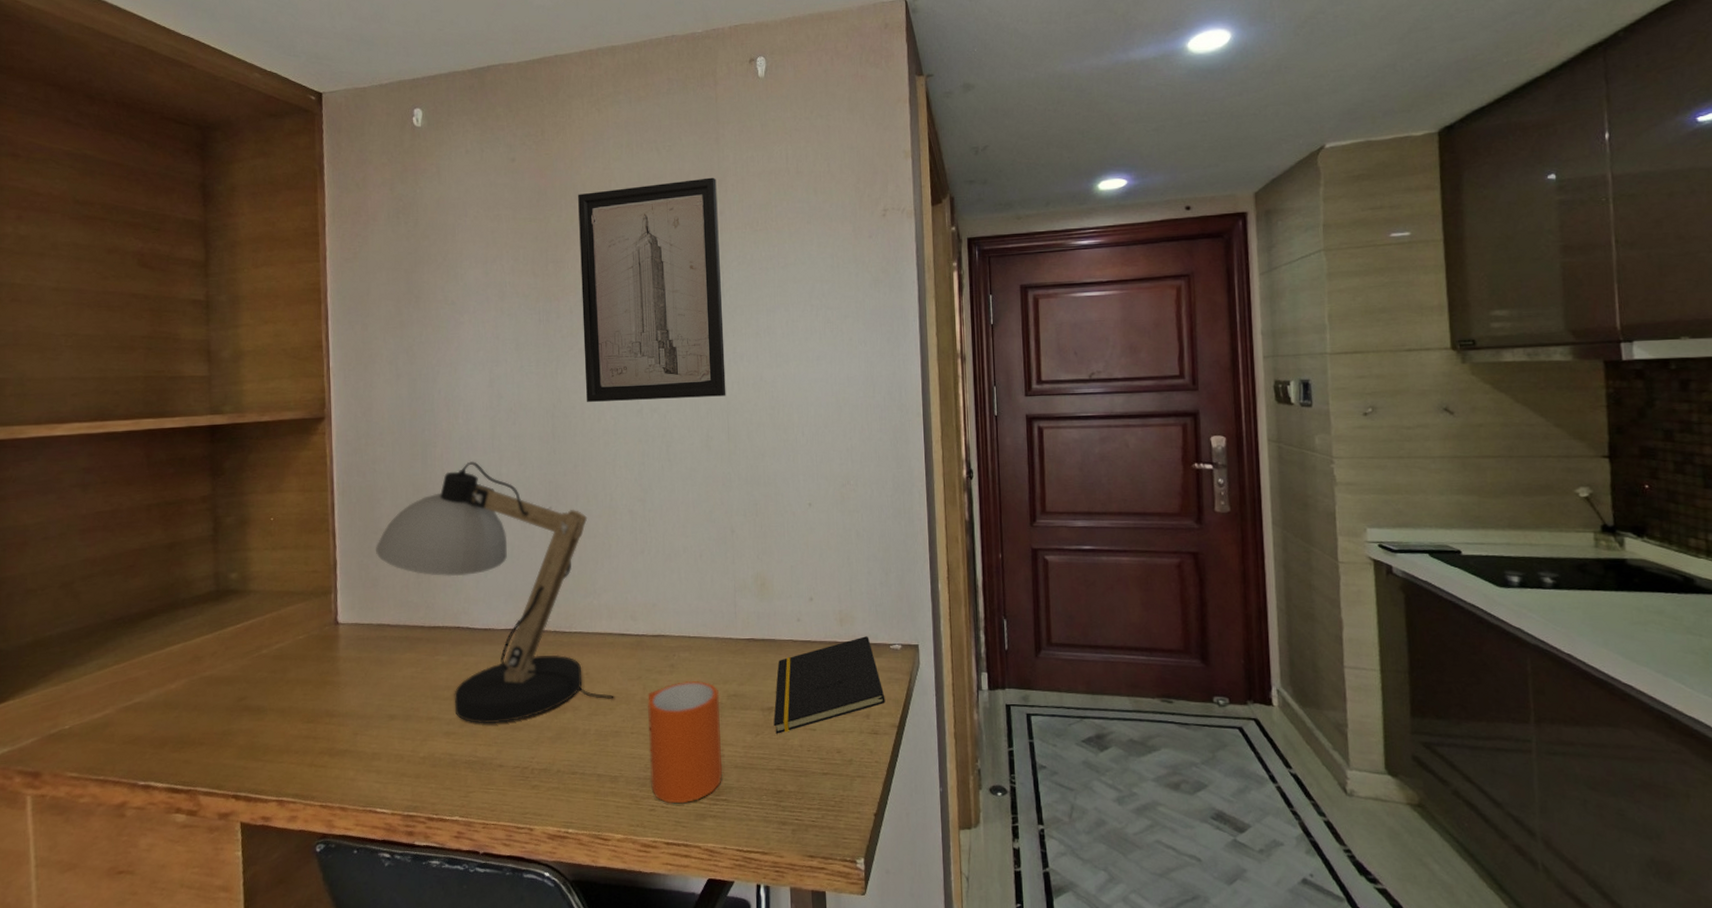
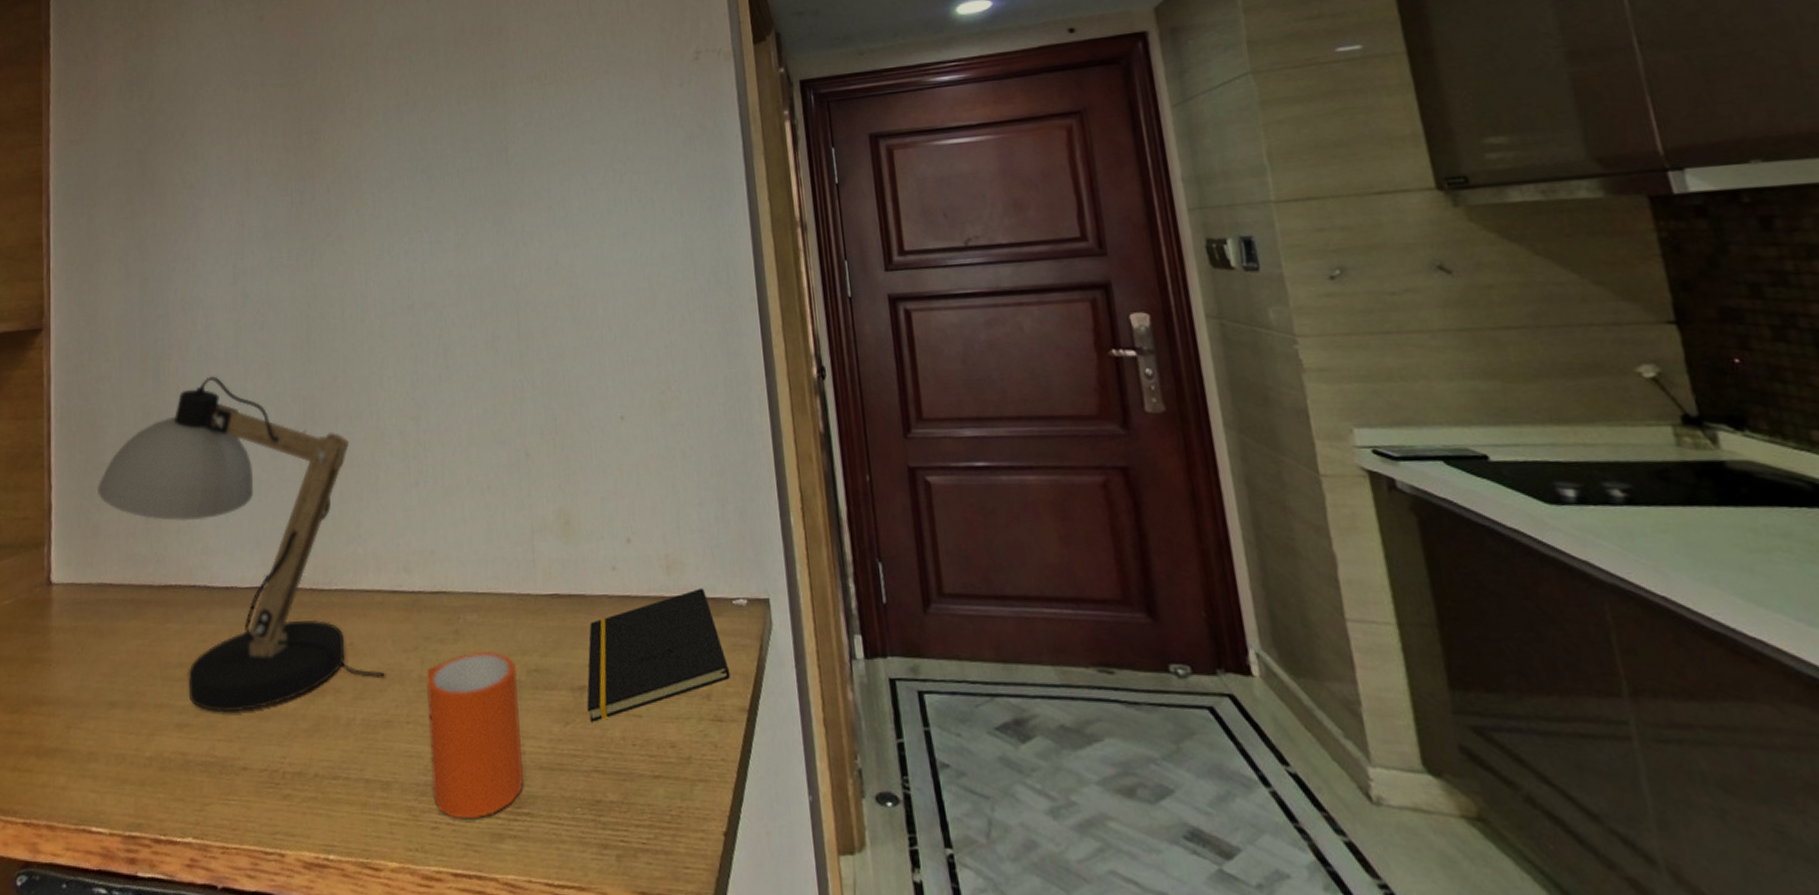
wall art: present [578,177,726,402] -> none [335,25,515,299]

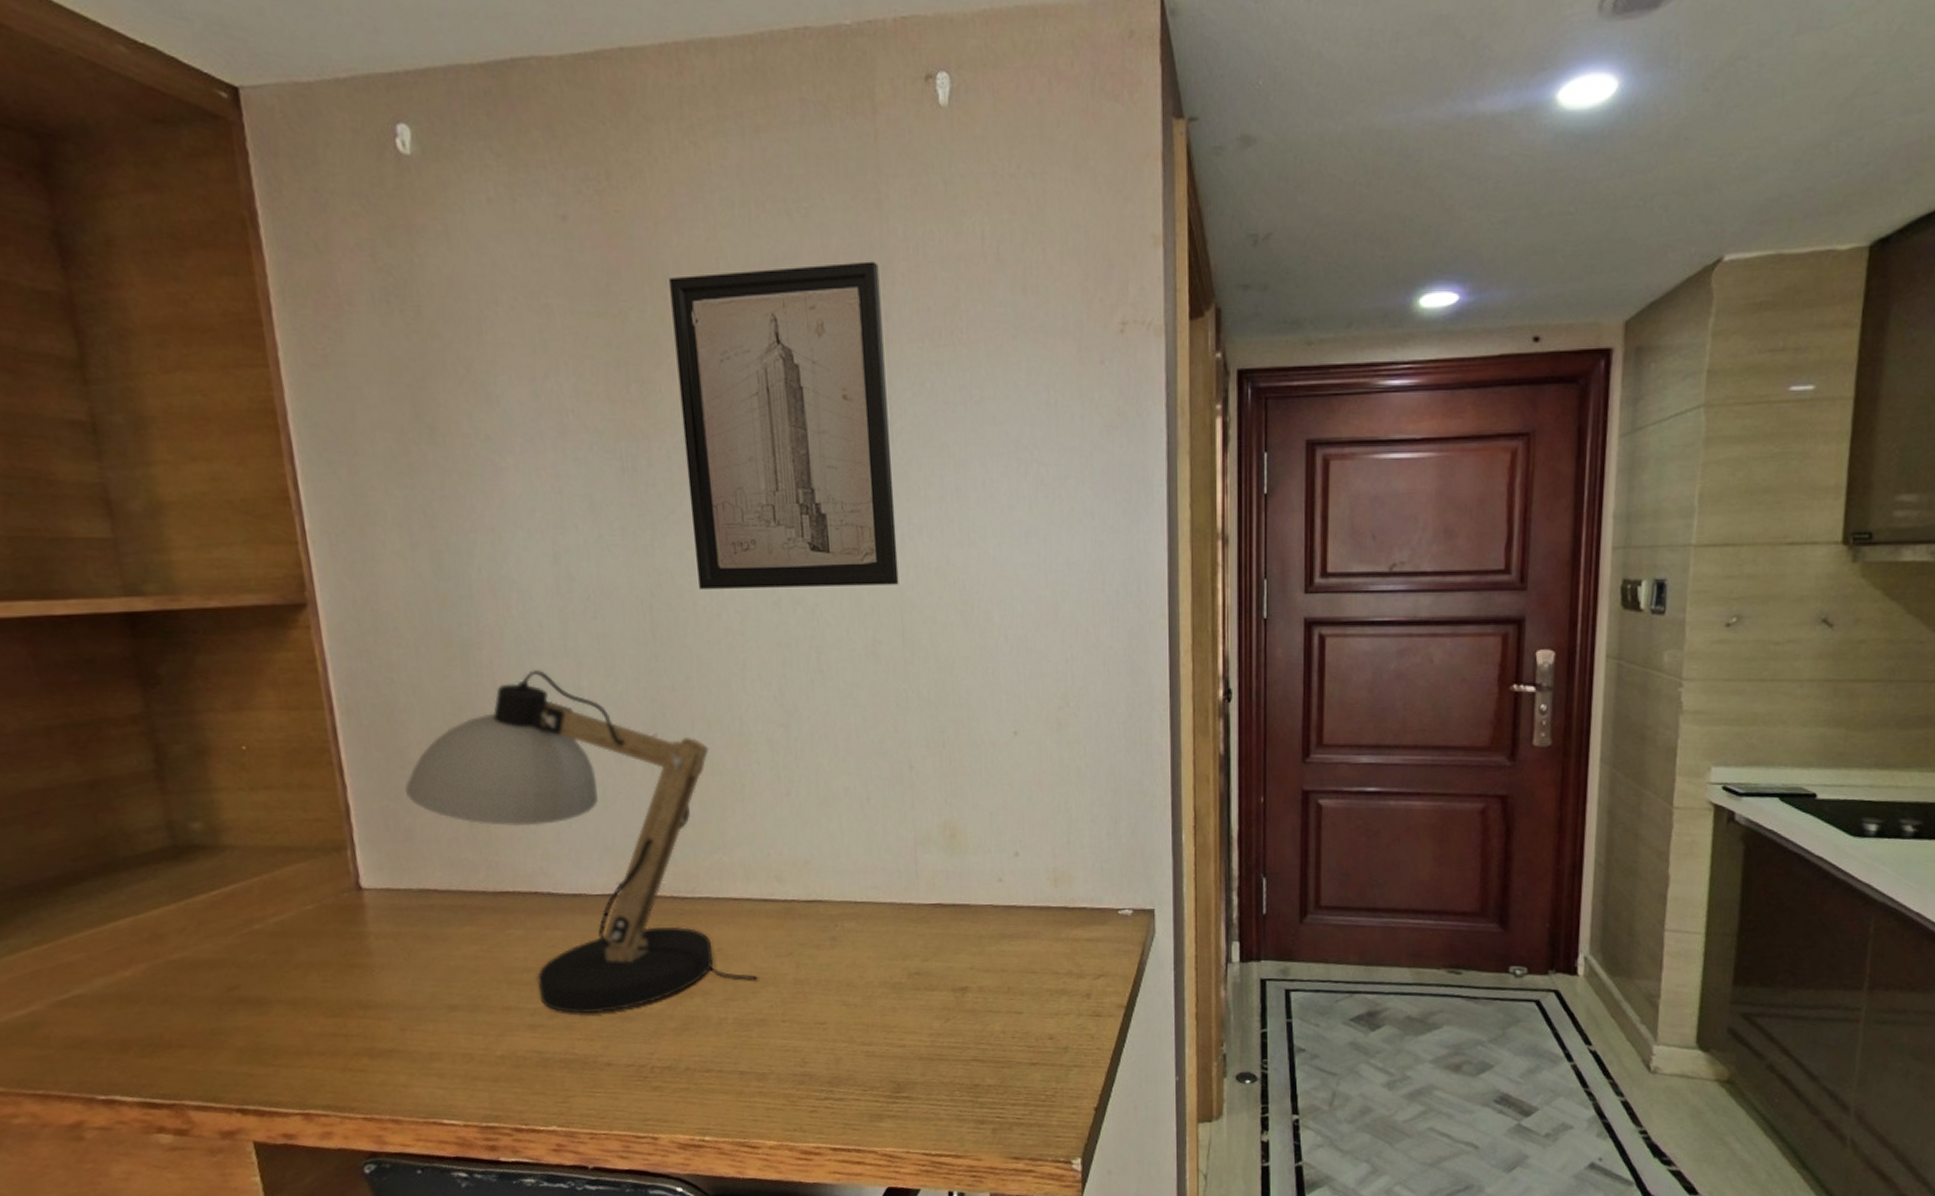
wall art: none [335,25,515,299] -> present [669,261,899,589]
mug: present [426,651,523,820] -> none [802,956,903,1104]
notepad: present [587,588,730,722] -> none [968,899,1111,1019]

